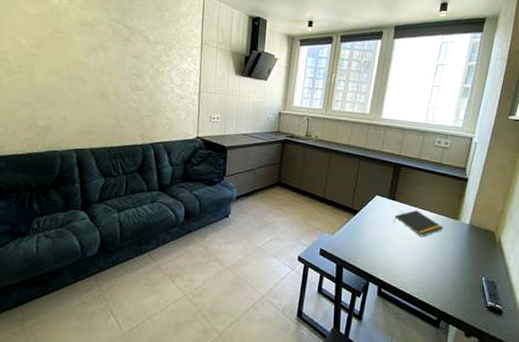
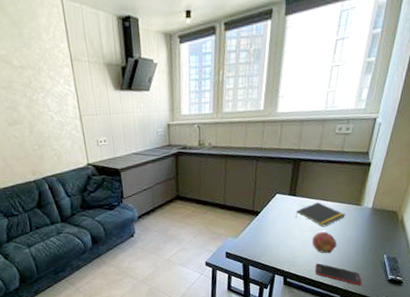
fruit: none [409,242,435,267] -> present [312,231,337,254]
cell phone: none [412,276,460,309] -> present [315,263,362,286]

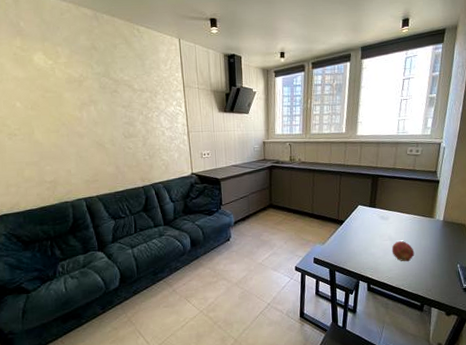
notepad: present [295,202,345,227] -> none [375,214,420,237]
cell phone: present [315,263,362,286] -> none [396,271,440,294]

